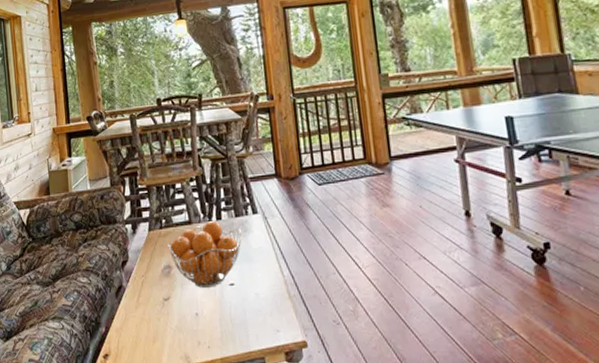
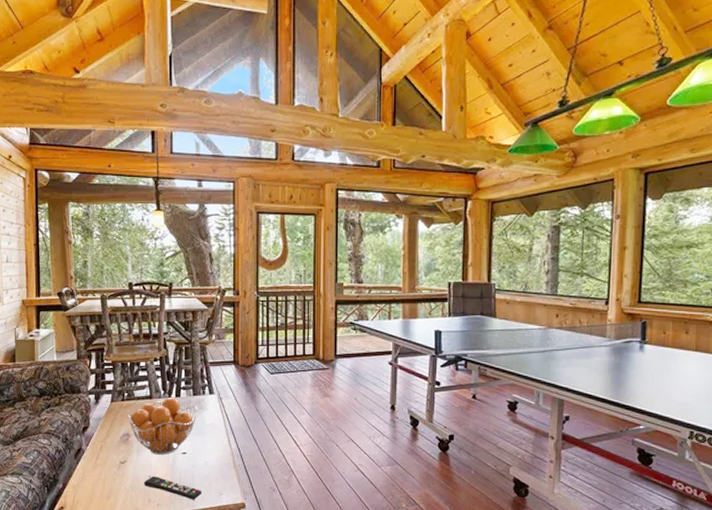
remote control: none [190,314,257,340] -> present [143,477,202,500]

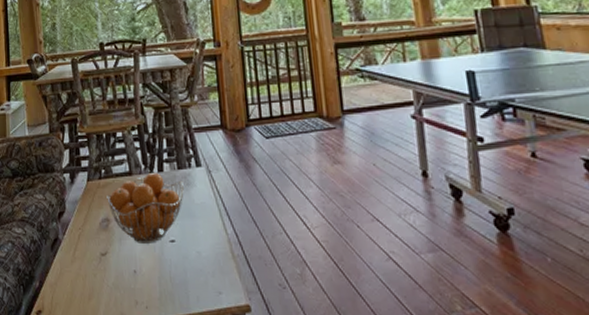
remote control: present [143,477,202,500] -> none [128,271,198,302]

